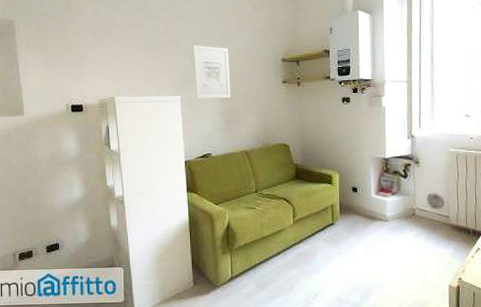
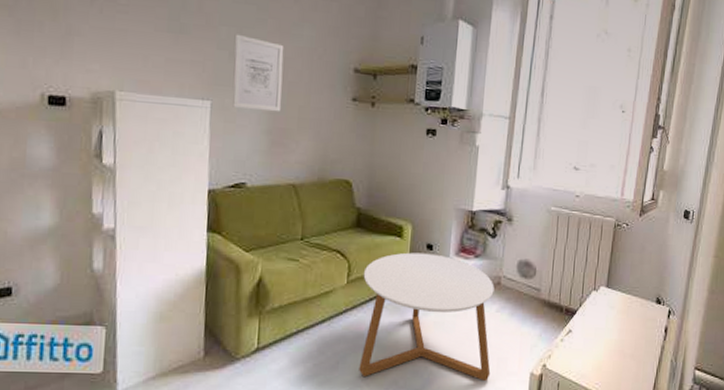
coffee table: none [305,195,416,295] -> present [359,252,494,380]

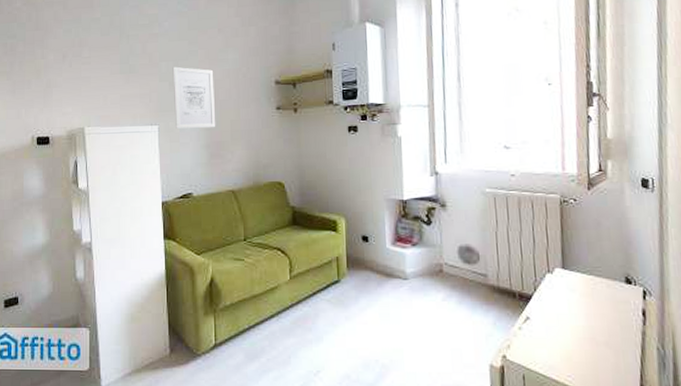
coffee table: present [359,252,494,380] -> none [304,245,446,374]

